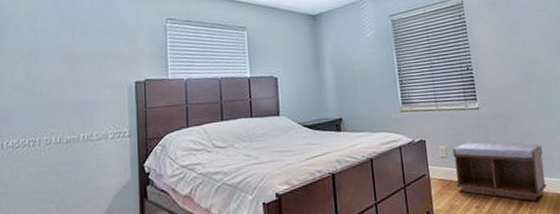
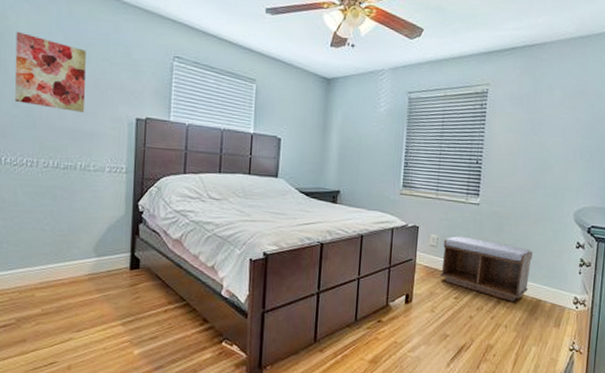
wall art: none [14,19,85,86] -> present [14,31,86,112]

